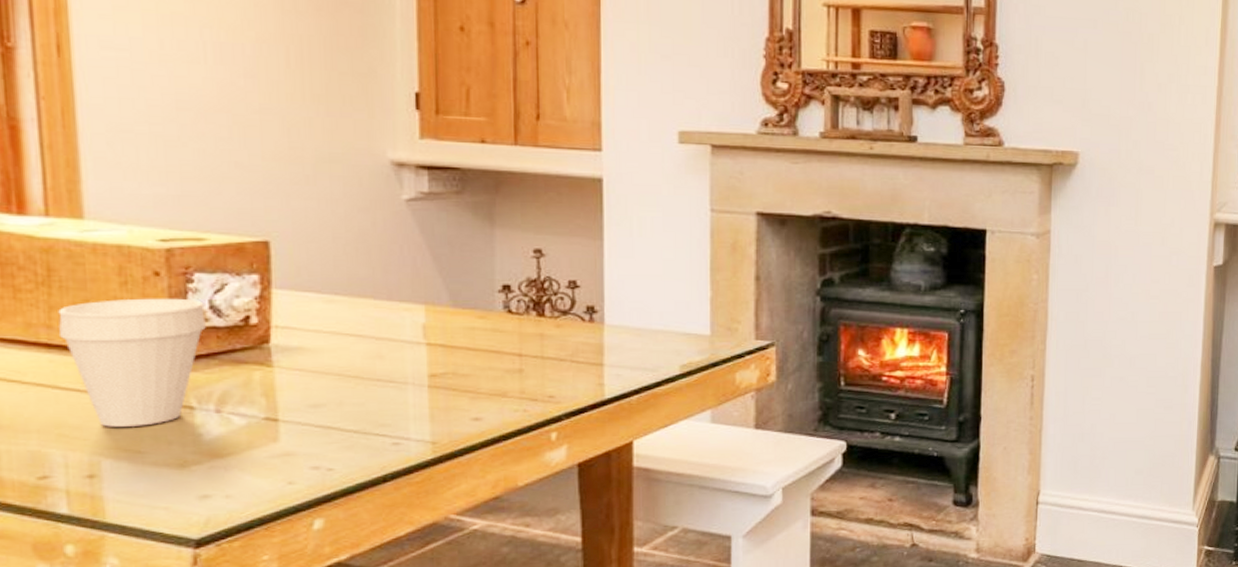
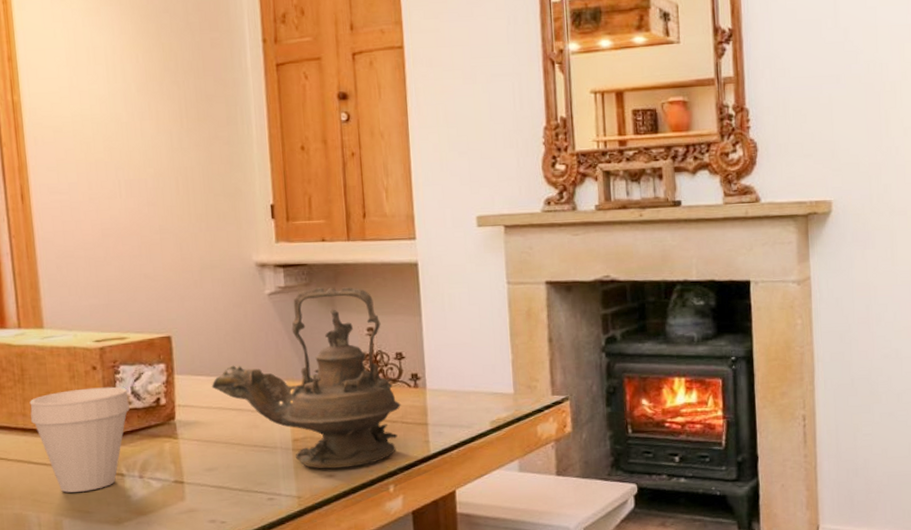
teapot: none [322,197,572,411] -> present [211,287,401,469]

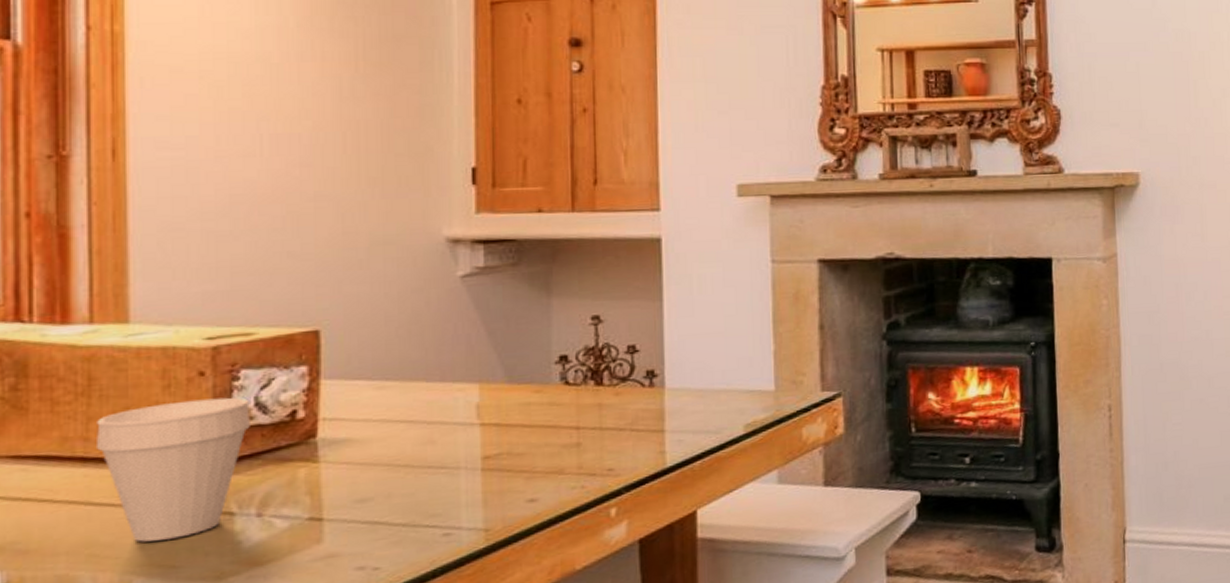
teapot: present [211,287,401,469] -> none [372,267,631,493]

